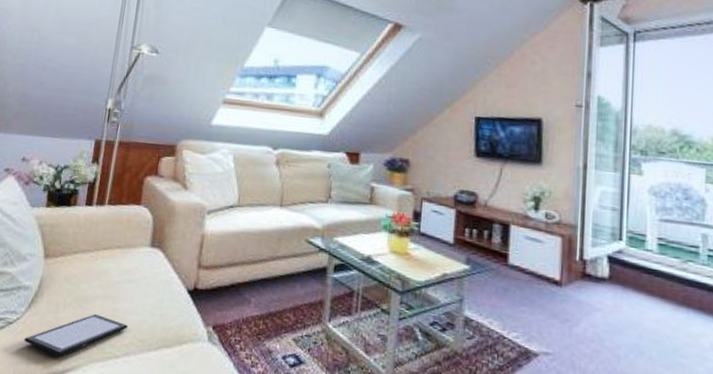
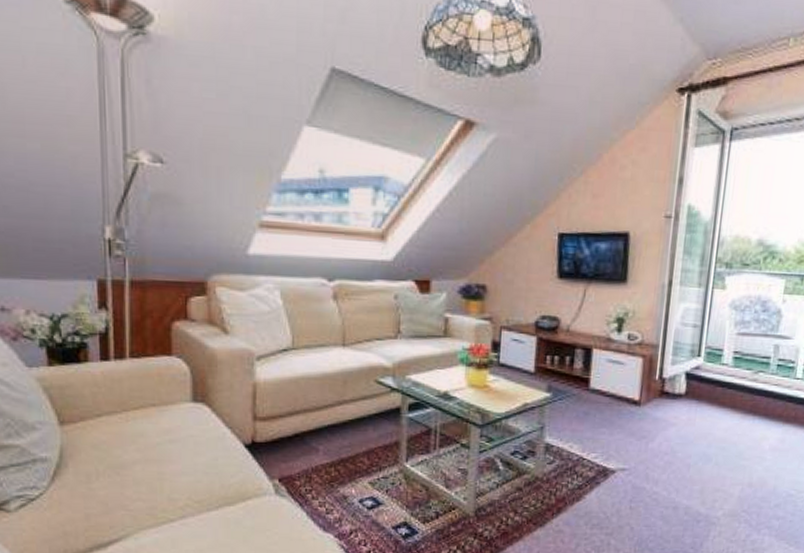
tablet: present [24,314,128,357] -> none [54,480,179,528]

